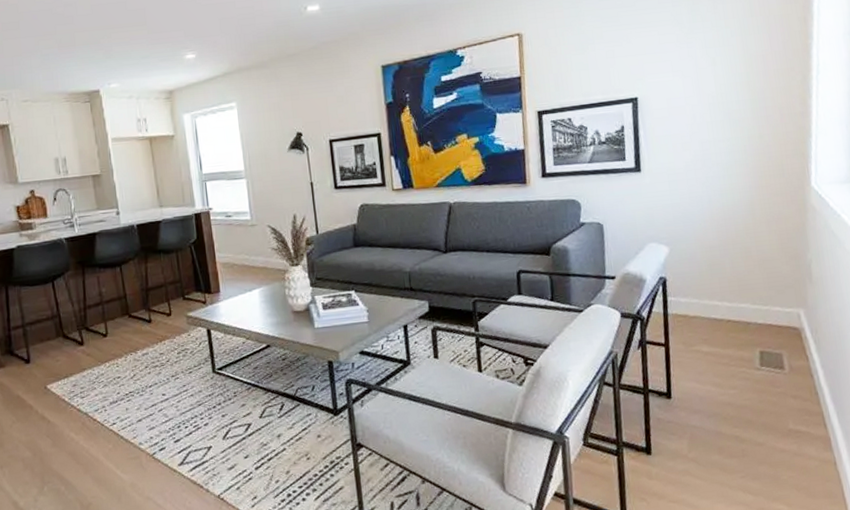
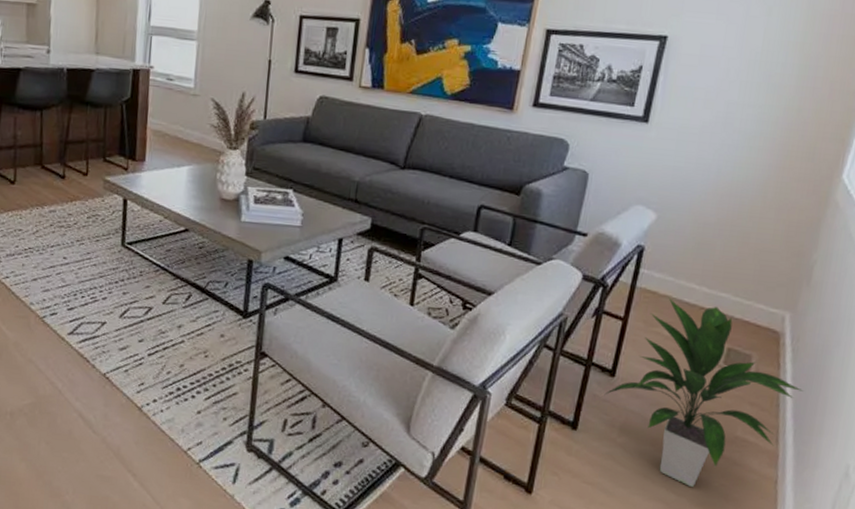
indoor plant: none [666,316,835,485] -> present [604,297,804,487]

